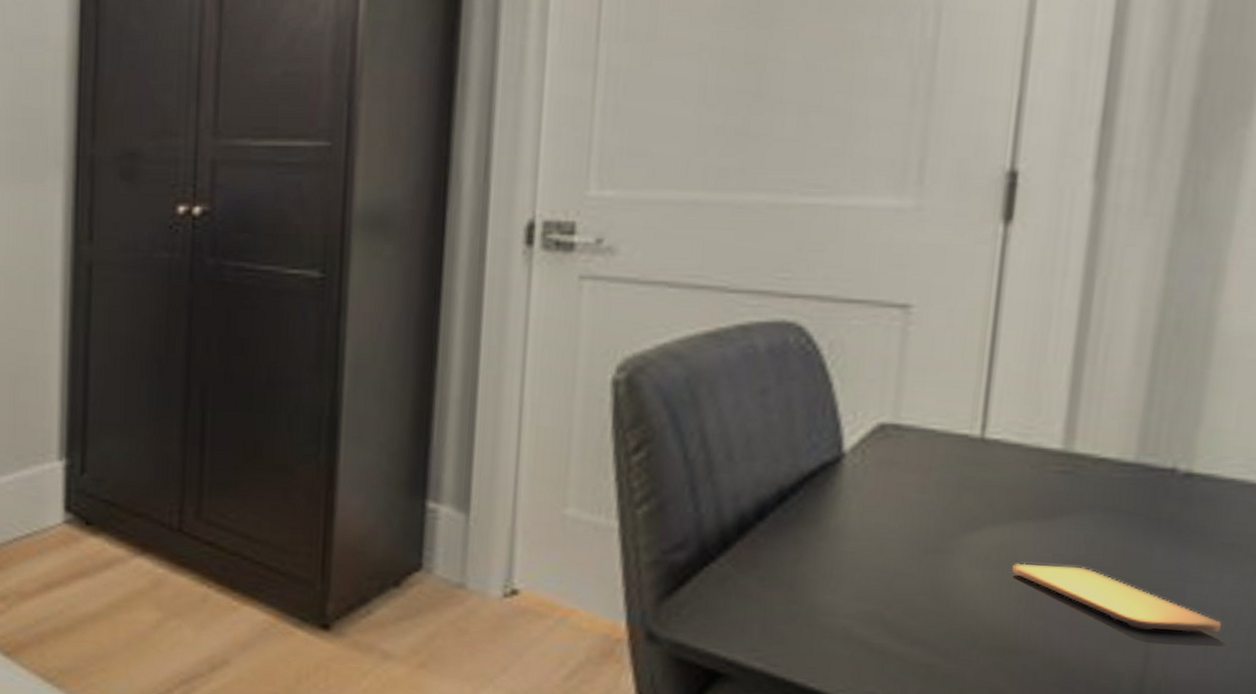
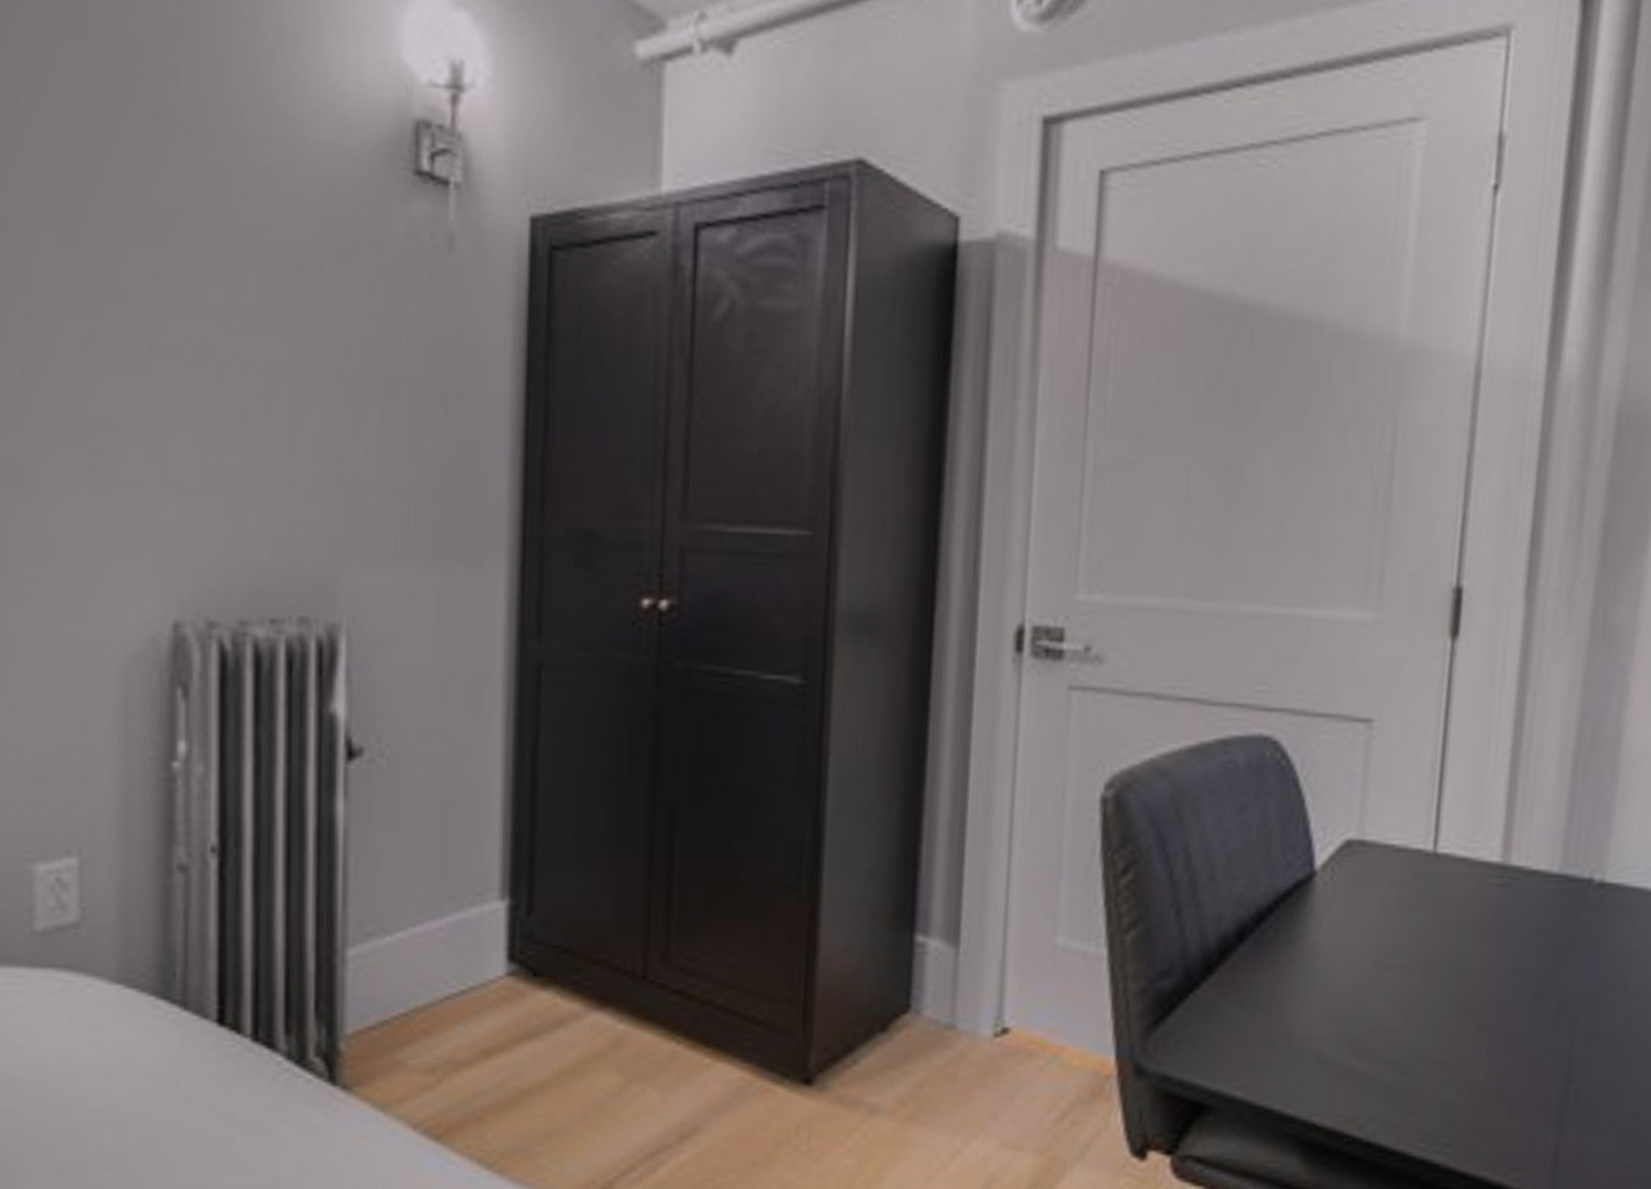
smartphone: present [1012,563,1221,633] -> none [1460,976,1628,1037]

